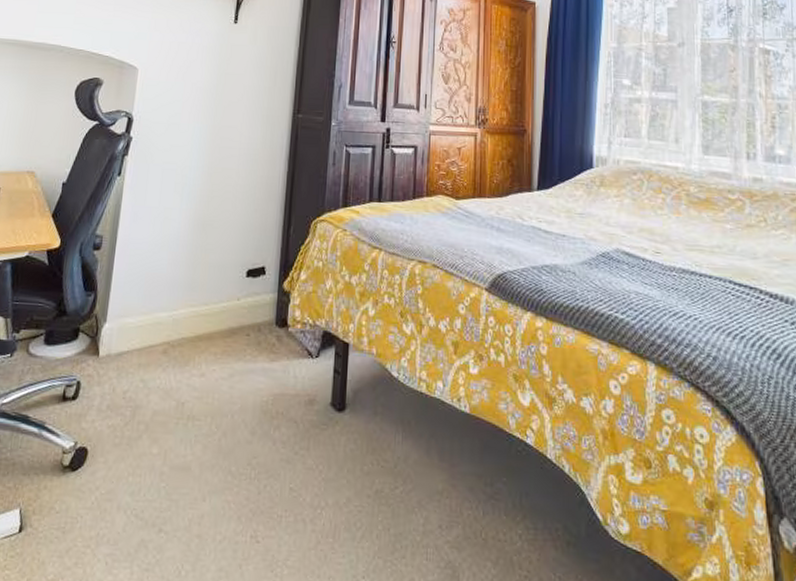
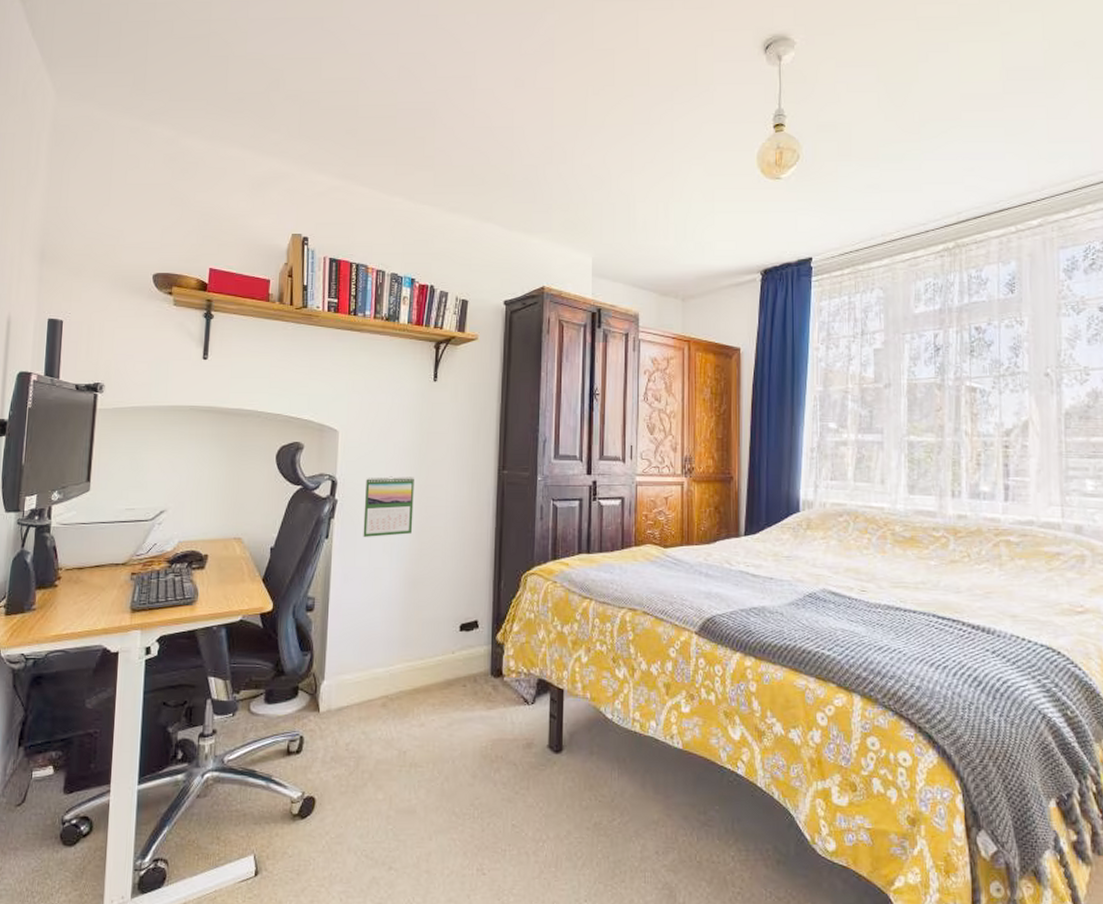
calendar: none [155,115,210,176] -> present [363,476,414,537]

